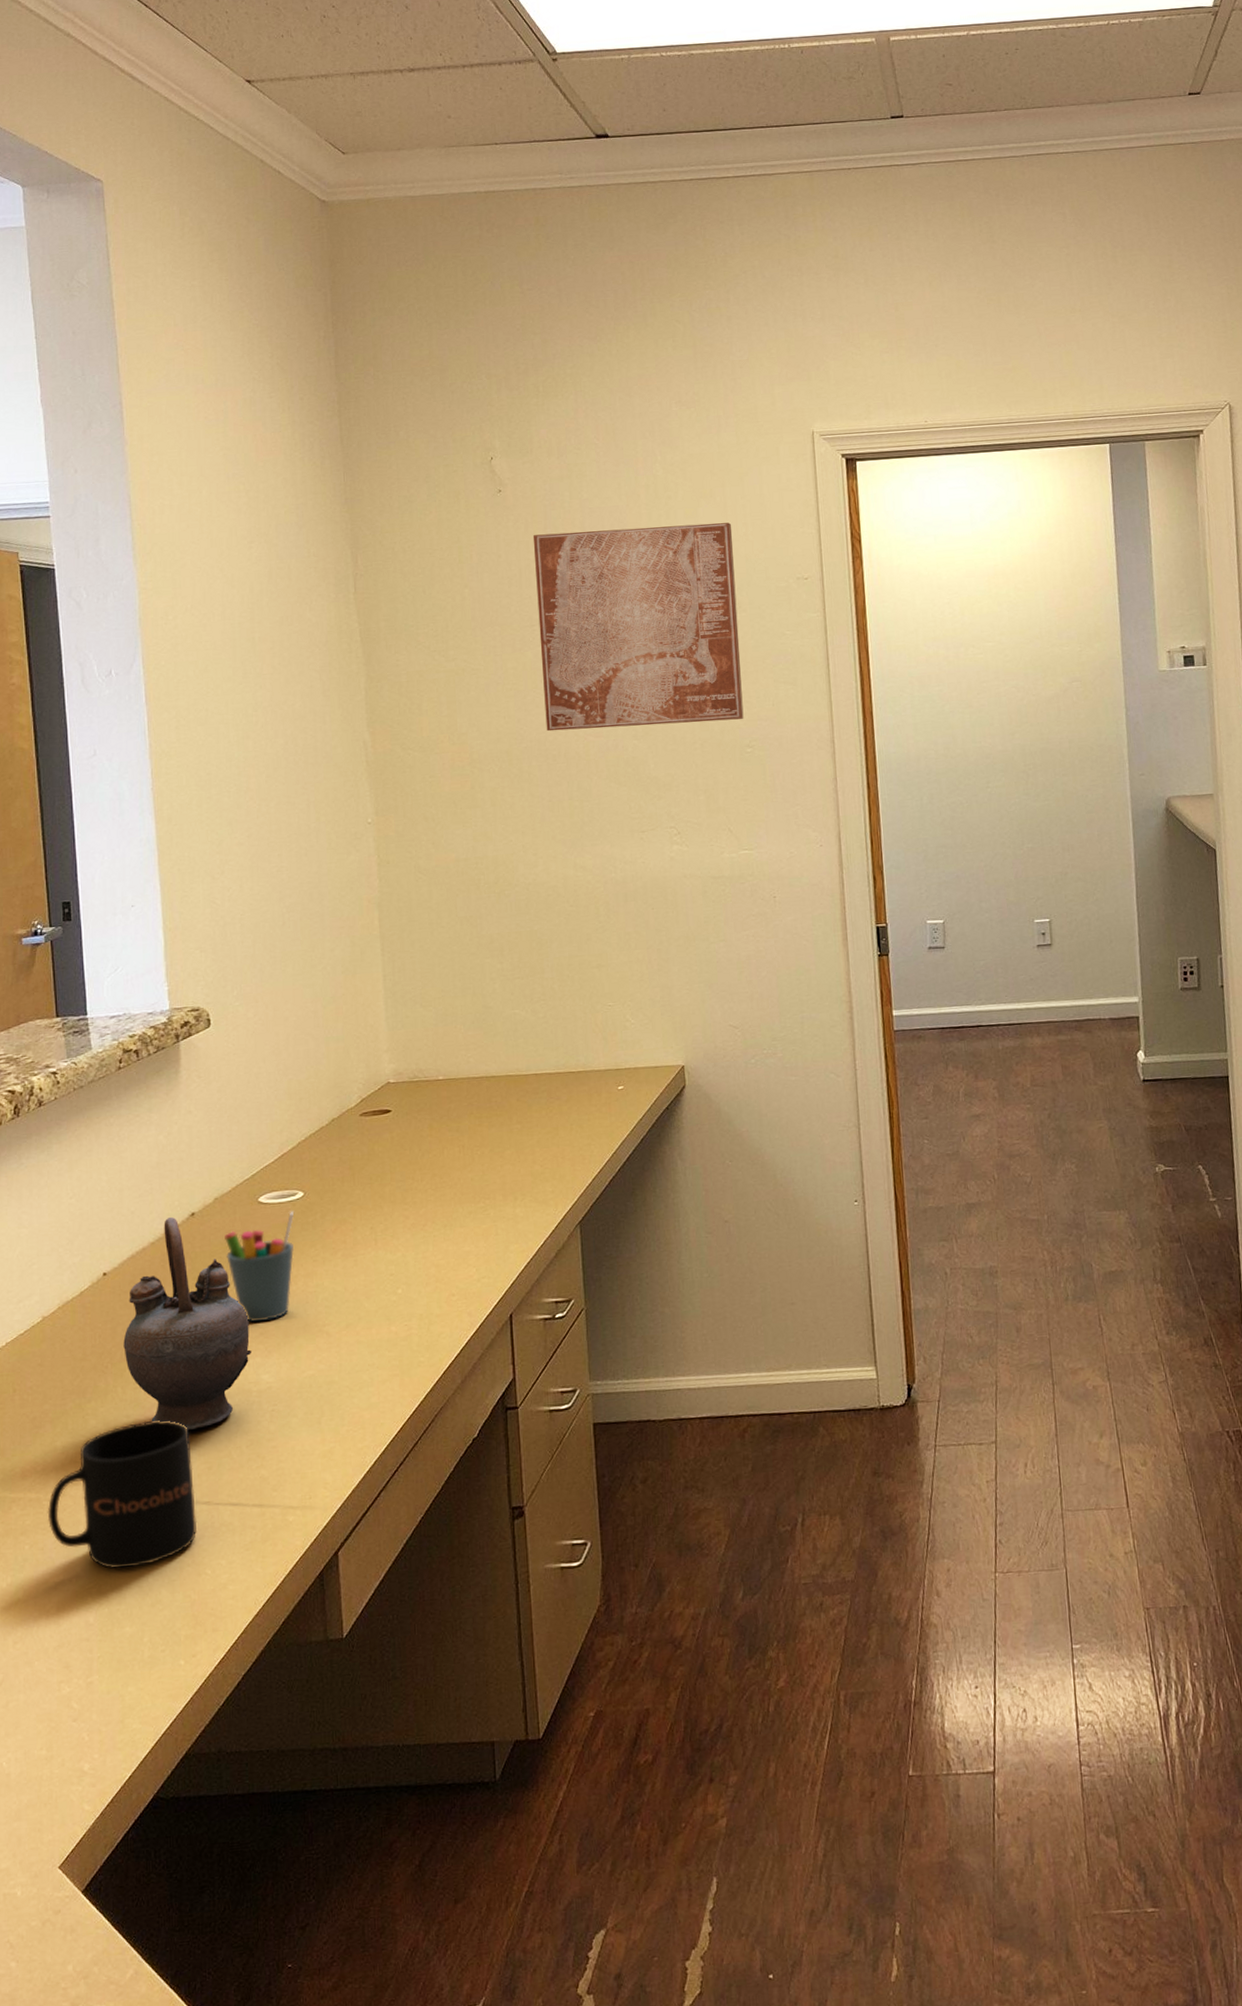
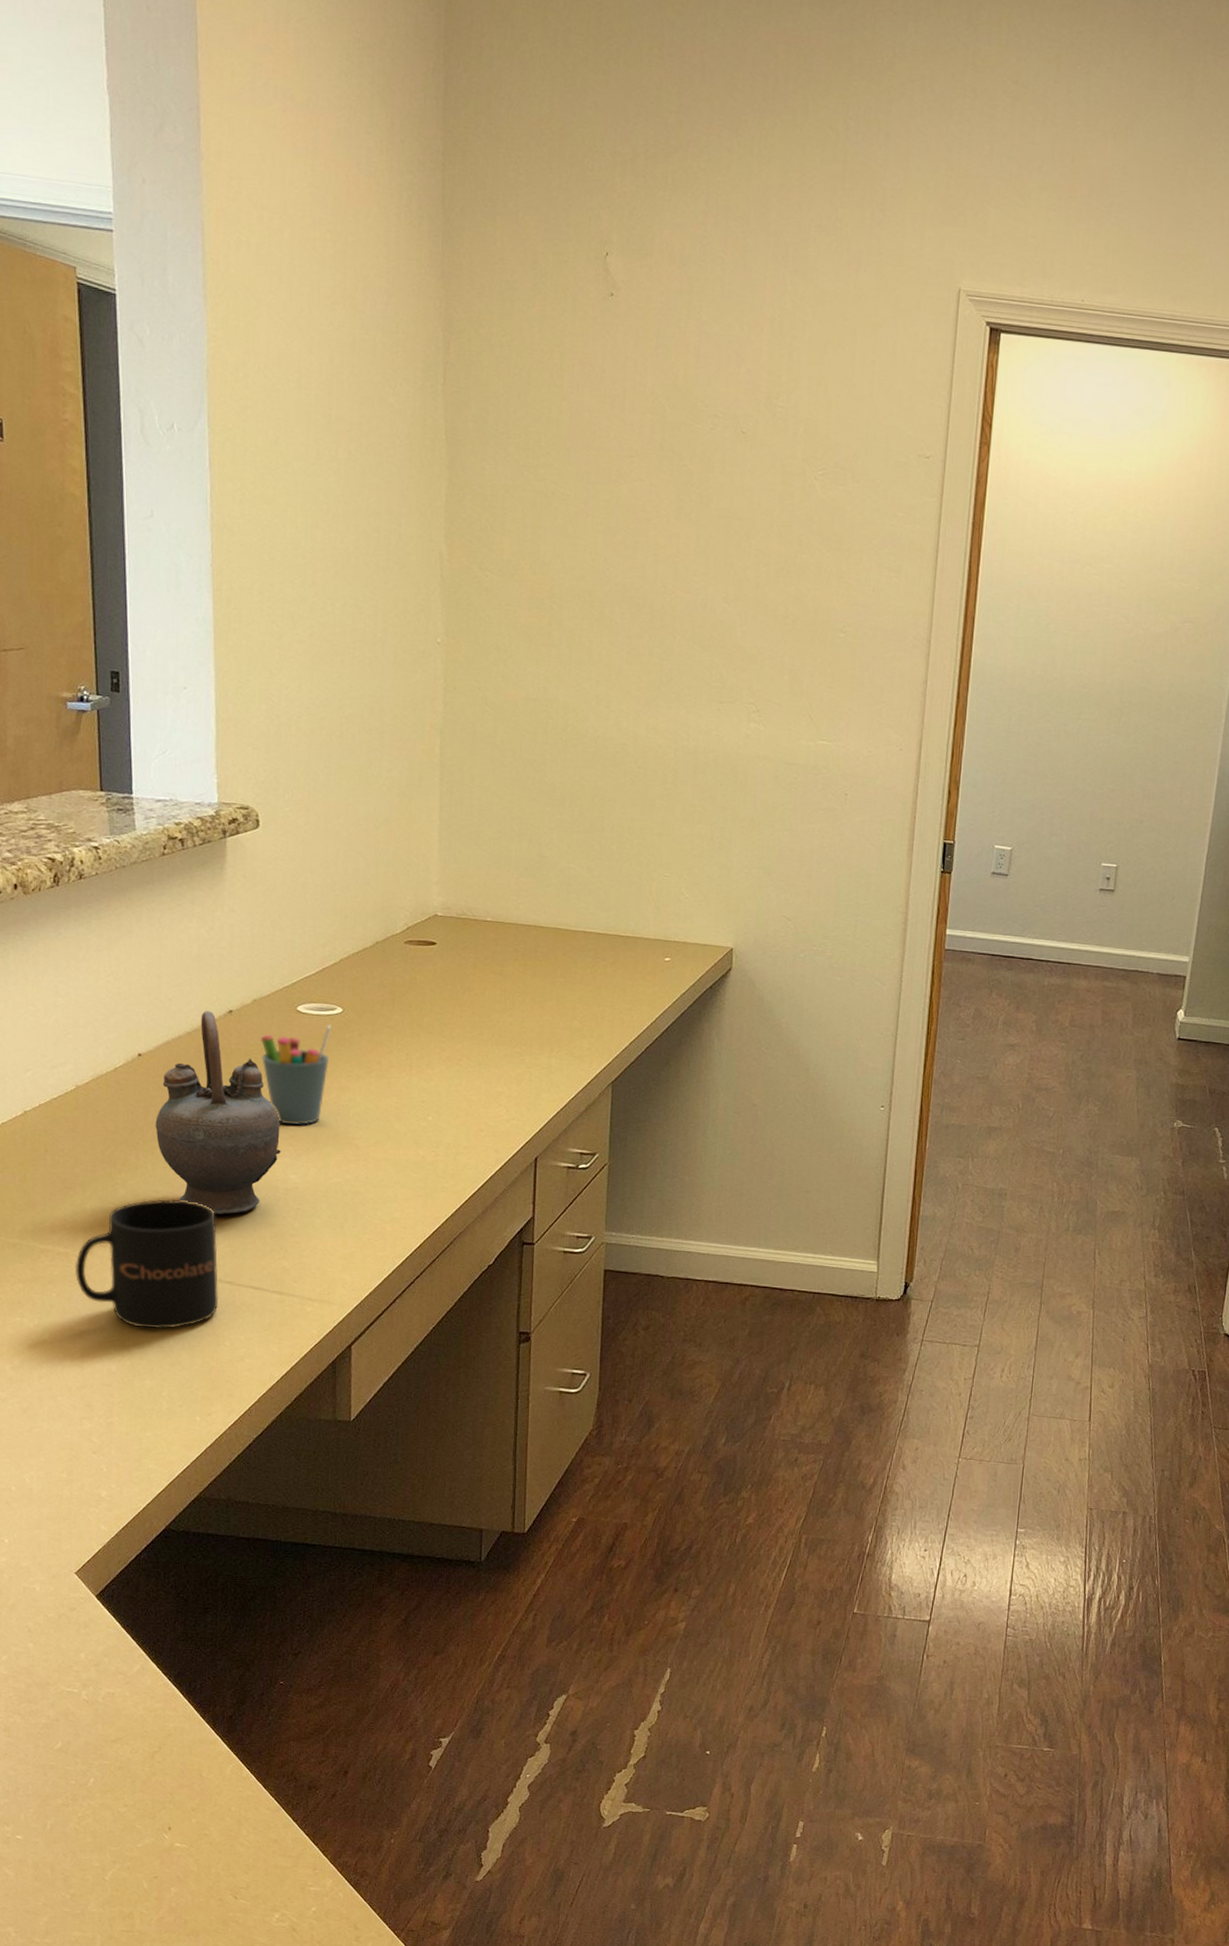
wall art: present [532,523,744,732] -> none [633,353,858,602]

